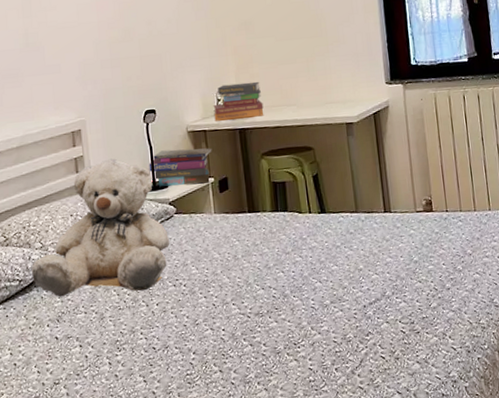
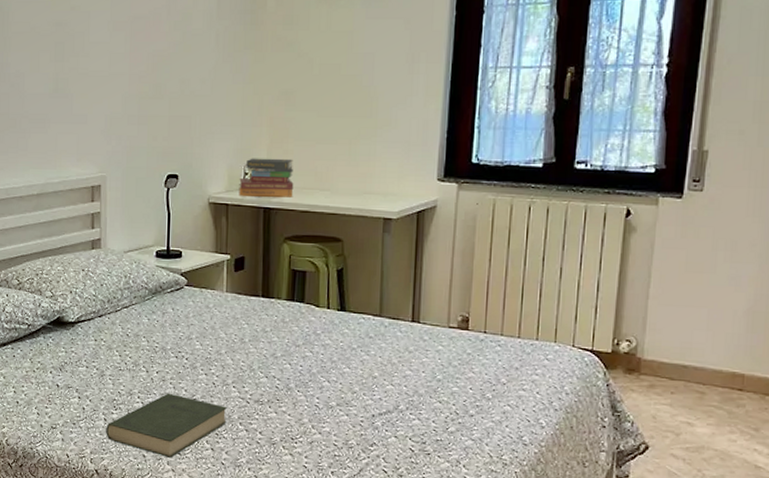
teddy bear: present [31,158,170,297] -> none [39,219,177,356]
book: none [112,322,231,389] -> present [106,393,227,458]
books: present [149,148,212,187] -> none [164,219,232,260]

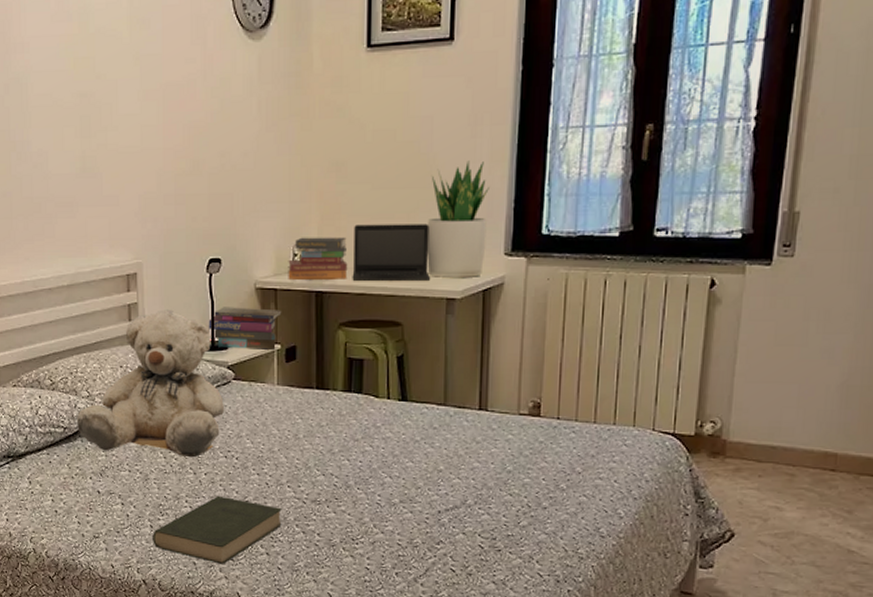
teddy bear: none [39,219,177,356] -> present [76,309,225,457]
books: none [164,219,232,260] -> present [208,307,282,350]
laptop: none [297,148,370,202] -> present [352,224,431,282]
planter: none [366,94,425,201] -> present [427,160,489,279]

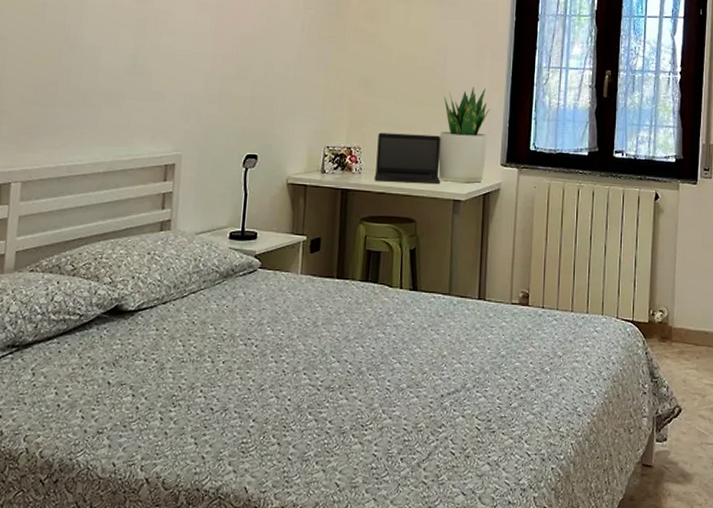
teddy bear: present [76,309,225,457] -> none [94,199,249,345]
book: present [153,495,282,564] -> none [161,384,296,457]
books: present [208,307,282,350] -> none [240,199,310,241]
books: present [288,237,348,279] -> none [317,140,371,179]

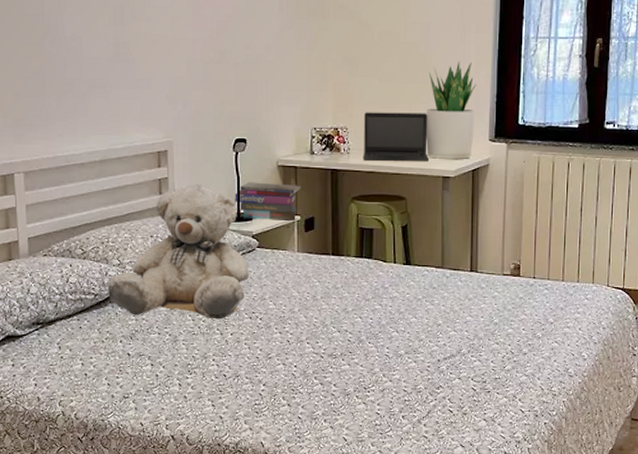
teddy bear: none [94,199,249,345] -> present [107,184,250,318]
books: none [240,199,310,241] -> present [235,182,301,220]

